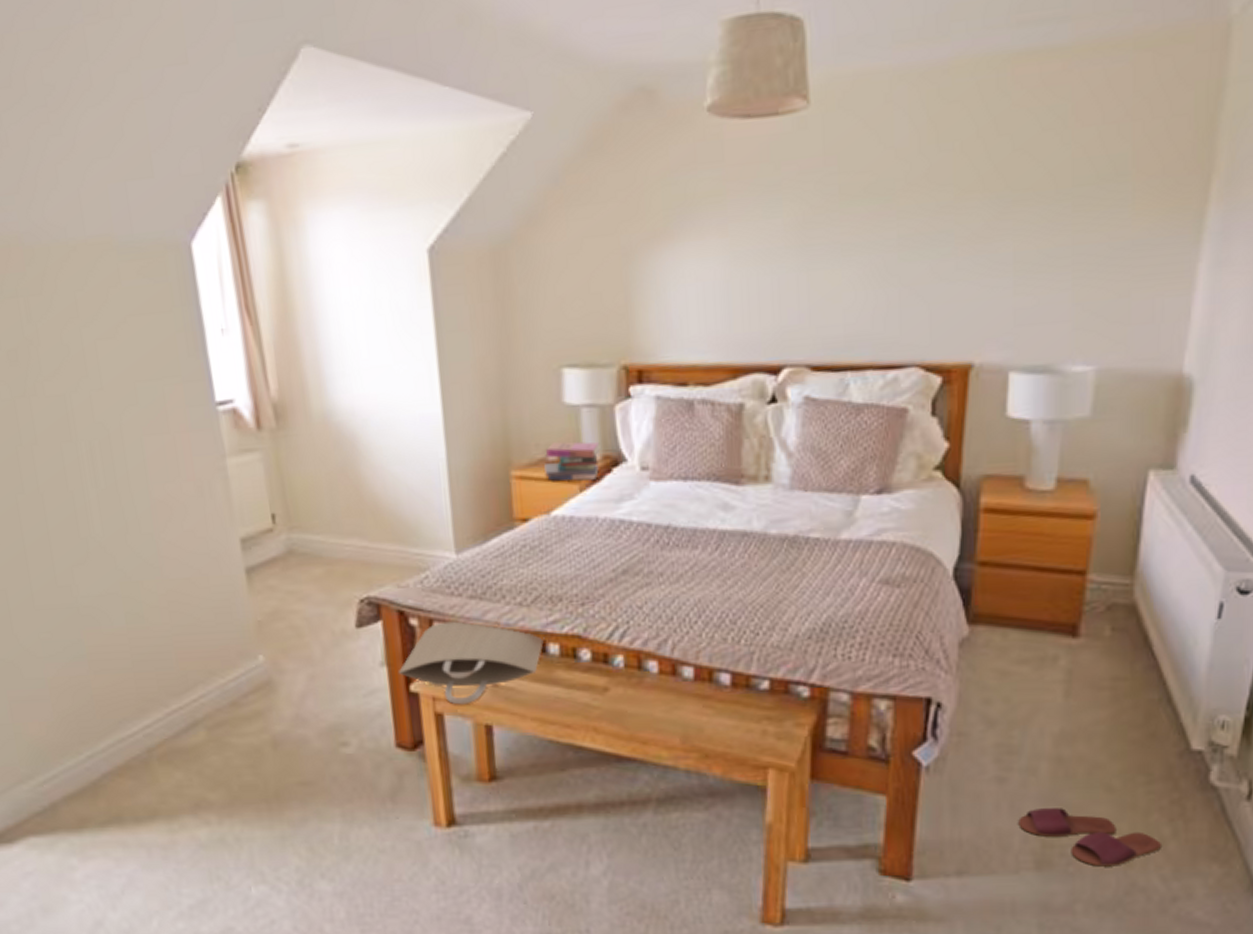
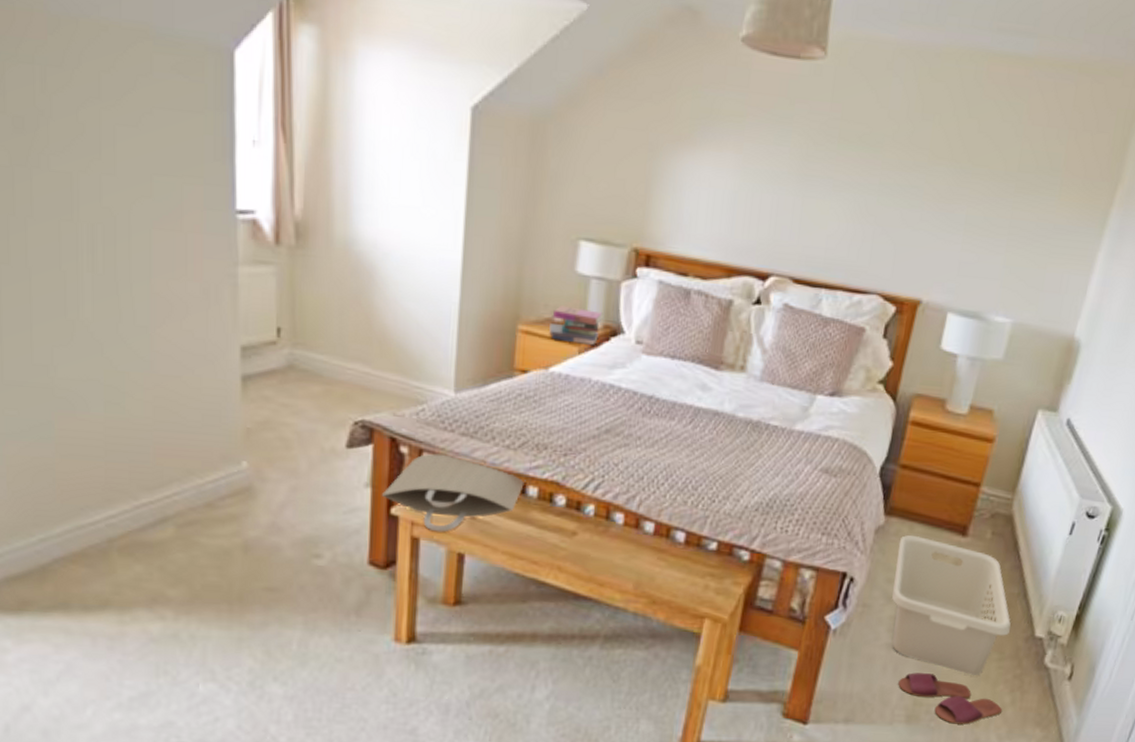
laundry basket: none [991,643,1157,805] -> present [892,534,1011,675]

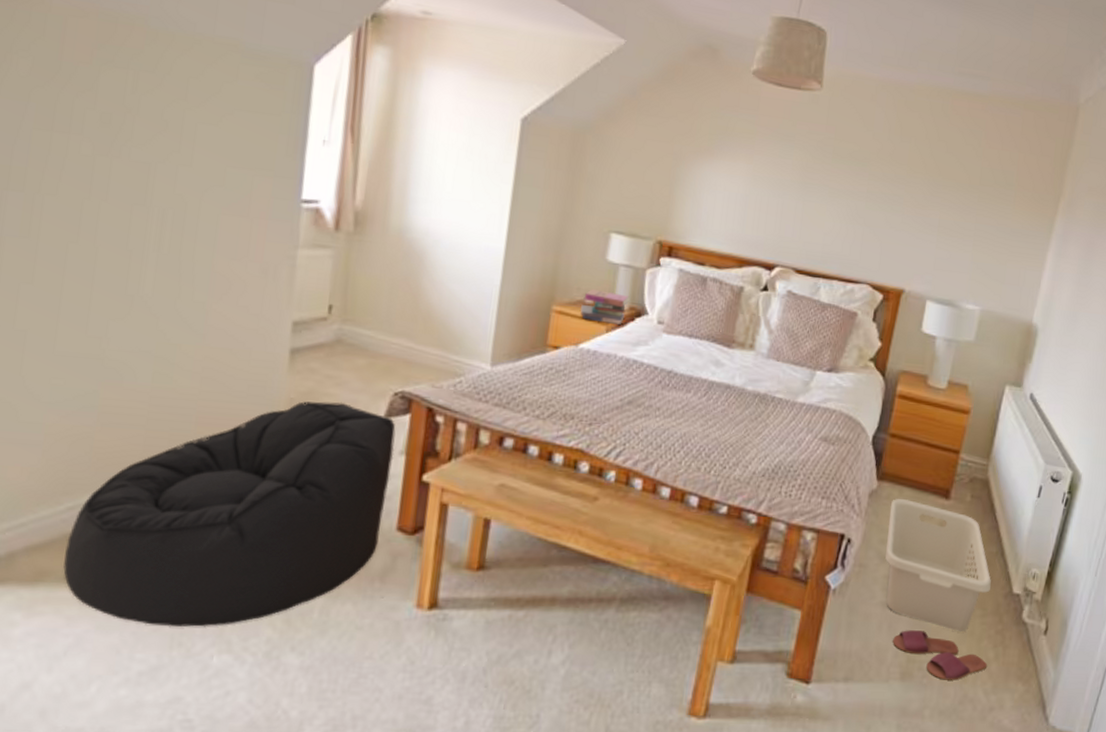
bean bag chair: none [44,431,360,656] -> present [63,401,396,627]
tote bag: present [381,453,526,532] -> none [414,422,553,498]

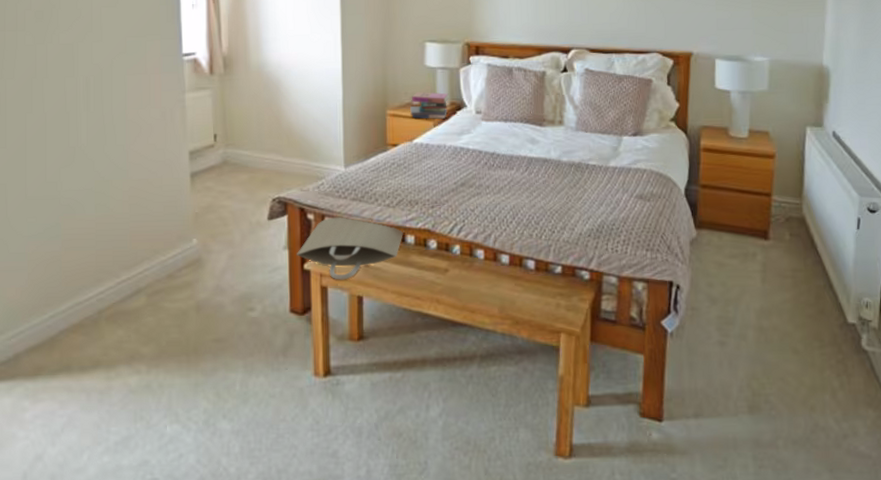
bean bag chair: present [63,401,396,627] -> none [53,211,279,404]
tote bag: none [414,422,553,498] -> present [296,216,404,280]
laundry basket: present [885,498,992,632] -> none [712,243,825,363]
slippers: present [893,630,988,681] -> none [735,365,834,411]

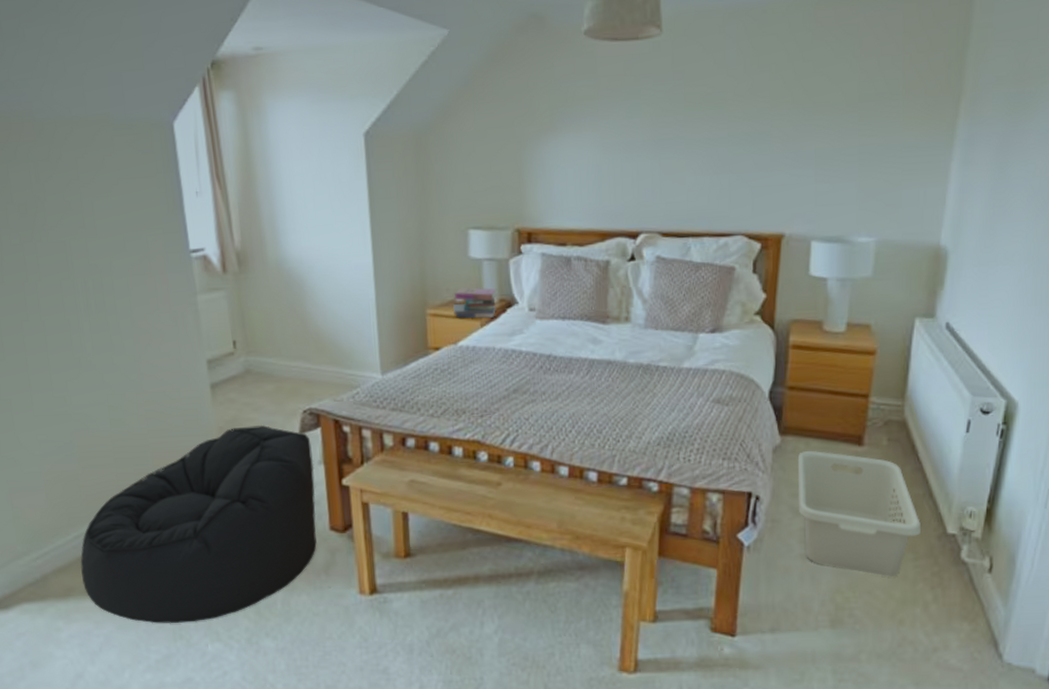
bean bag chair: none [53,211,279,404] -> present [80,424,317,623]
tote bag: present [296,216,404,280] -> none [333,428,451,496]
laundry basket: none [712,243,825,363] -> present [797,450,922,576]

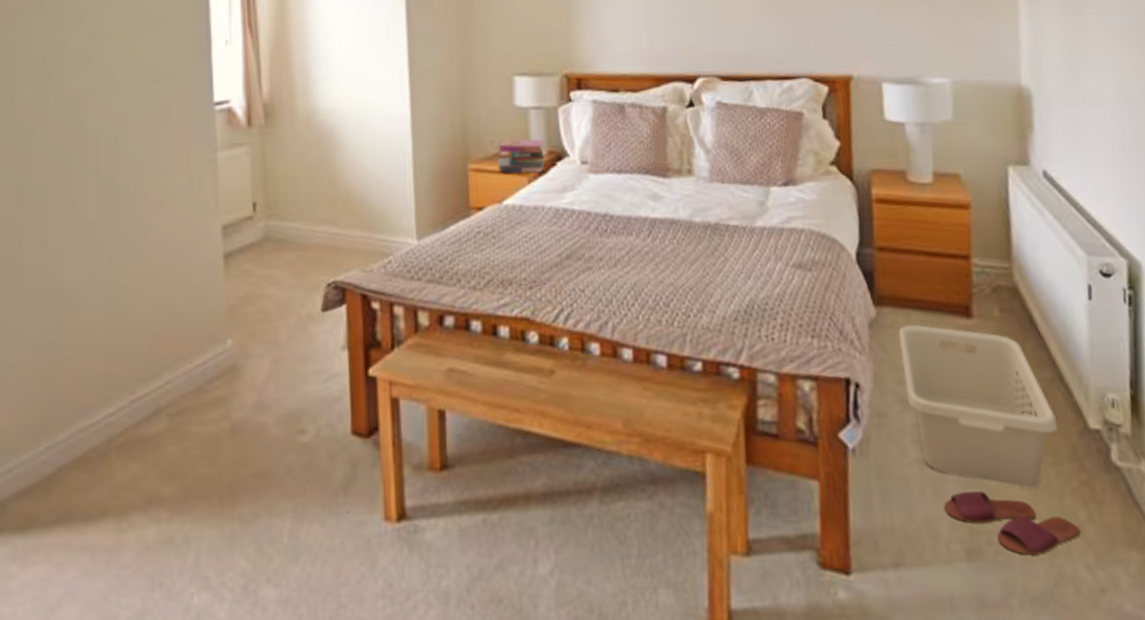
bean bag chair: present [80,424,317,623] -> none [49,301,337,566]
slippers: none [818,579,926,625] -> present [944,491,1082,555]

